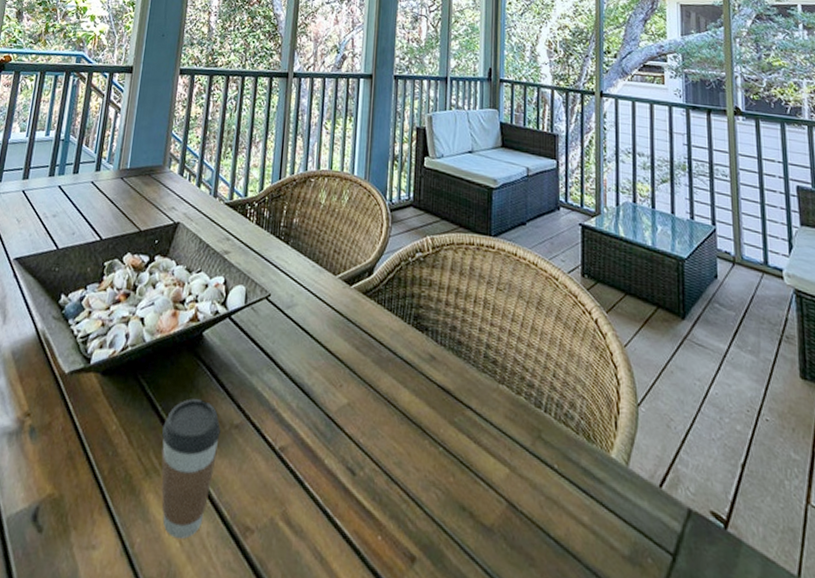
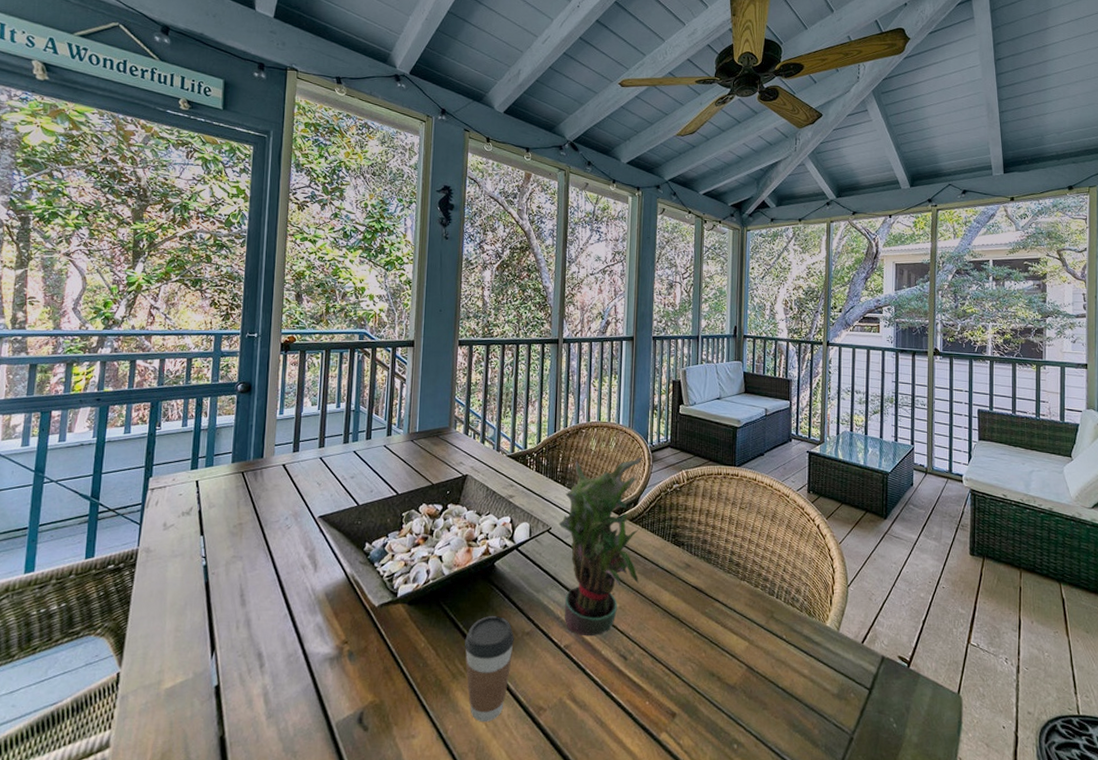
potted plant: none [279,214,380,439] -> present [559,457,643,637]

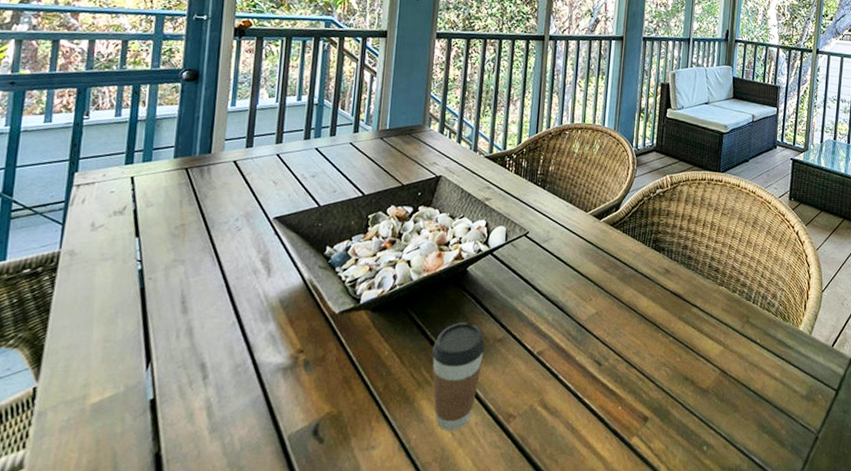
potted plant: present [559,457,643,637] -> none [537,161,627,343]

